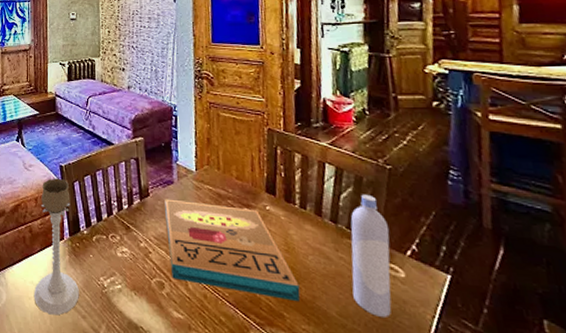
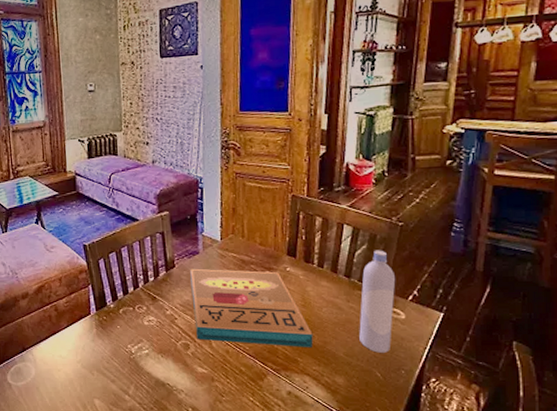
candle holder: present [33,178,79,316] -> none [62,257,108,382]

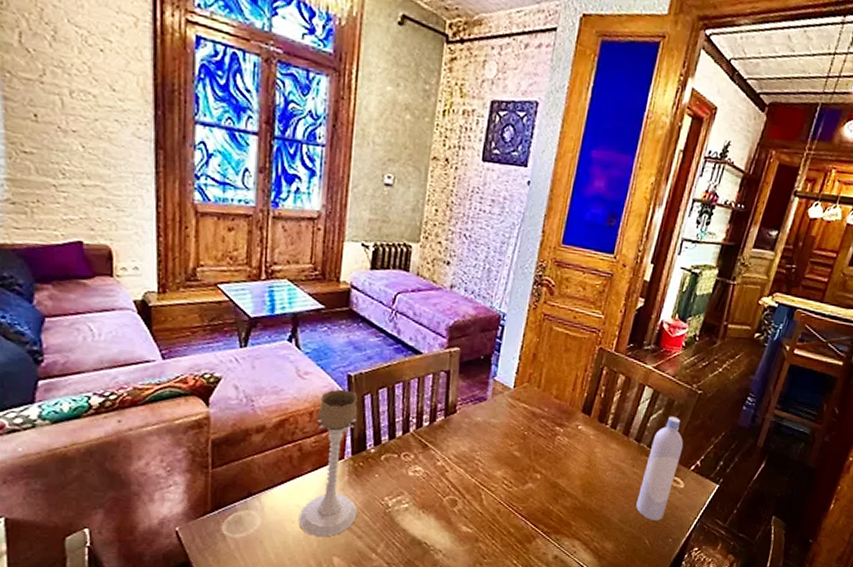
candle holder: none [62,257,108,382] -> present [298,389,358,537]
pizza box: present [190,268,313,348] -> none [467,416,592,512]

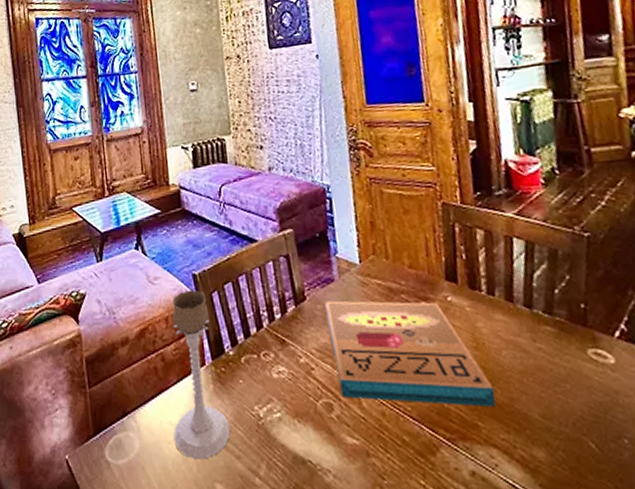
pizza box: none [467,416,592,512] -> present [325,300,496,408]
bottle: present [636,416,684,521] -> none [547,269,603,413]

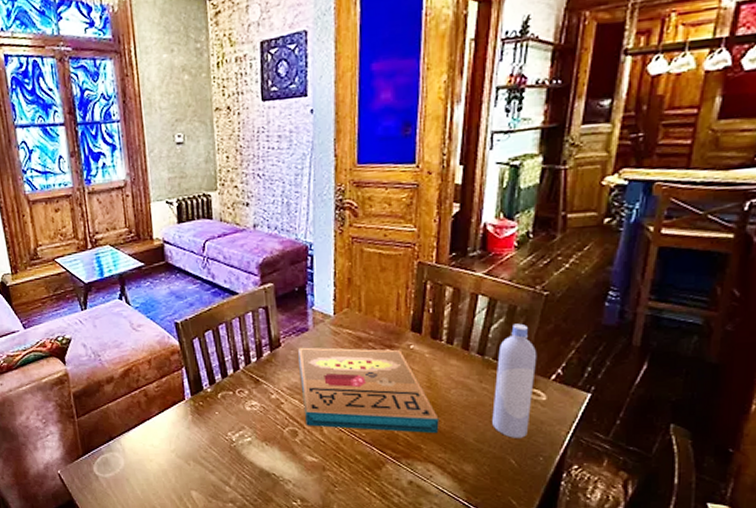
candle holder: present [172,290,231,459] -> none [155,336,206,473]
bottle: none [547,269,603,413] -> present [492,323,537,438]

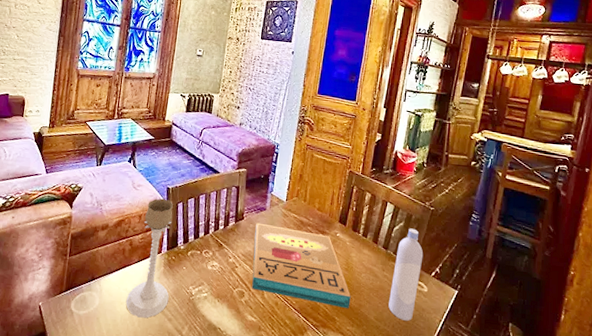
candle holder: none [155,336,206,473] -> present [125,198,173,318]

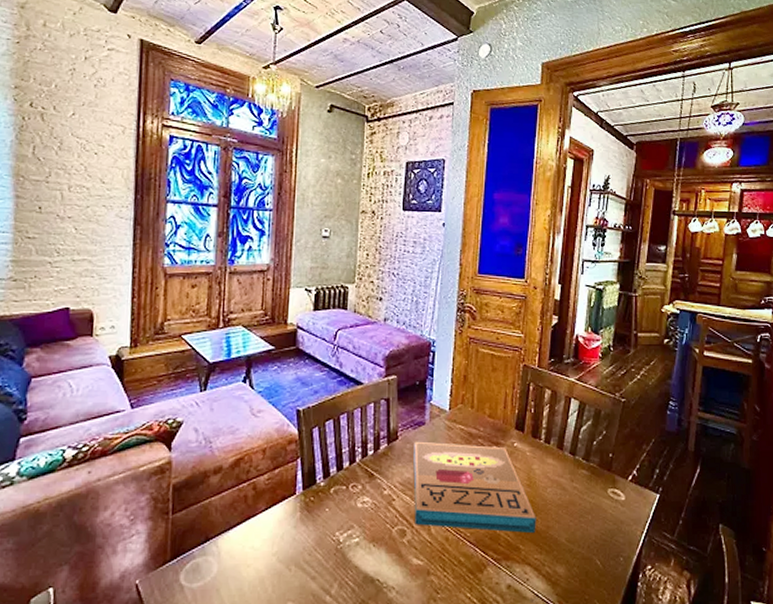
candle holder: present [125,198,173,318] -> none [253,424,310,581]
bottle: present [388,228,424,321] -> none [581,426,617,538]

